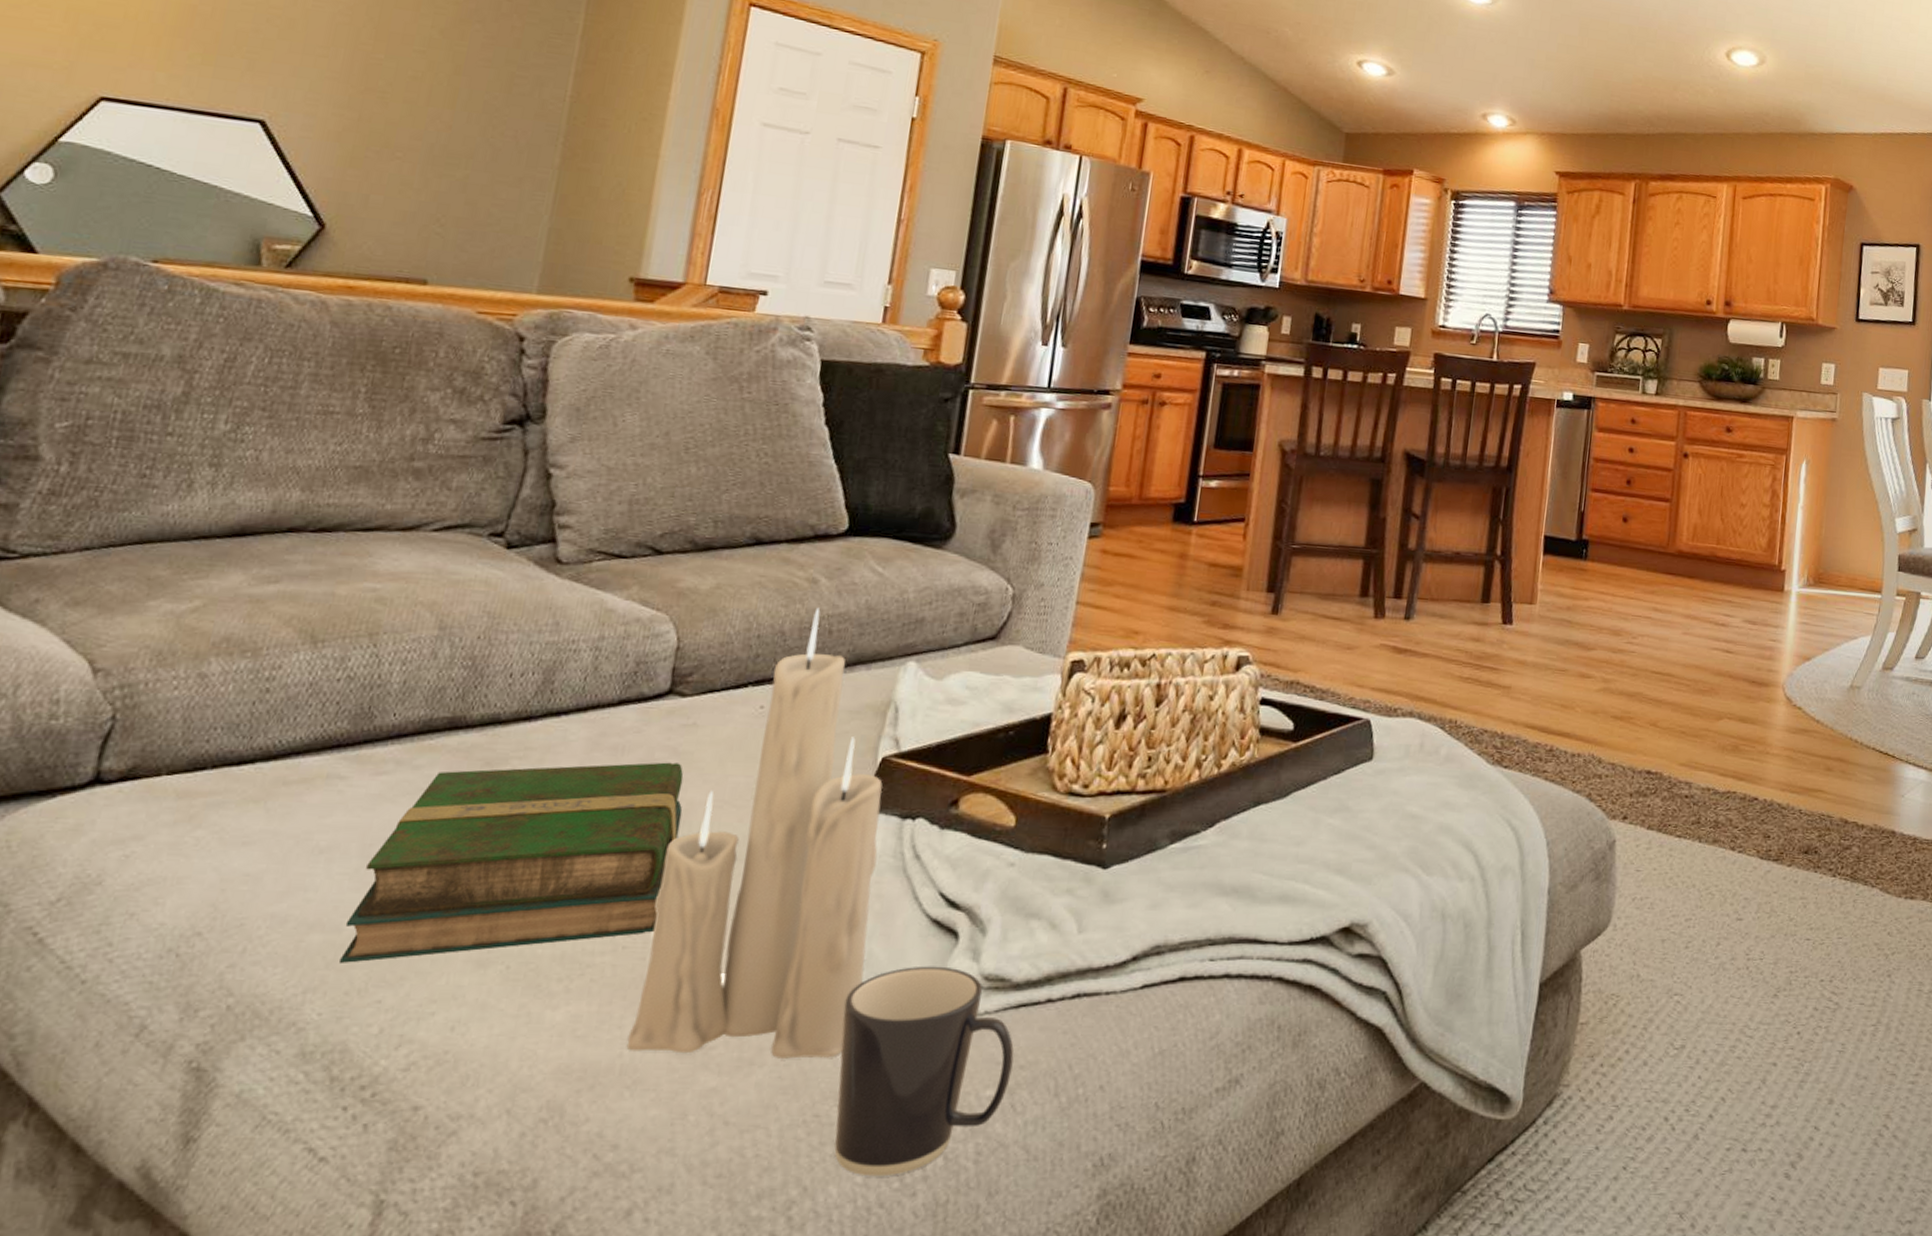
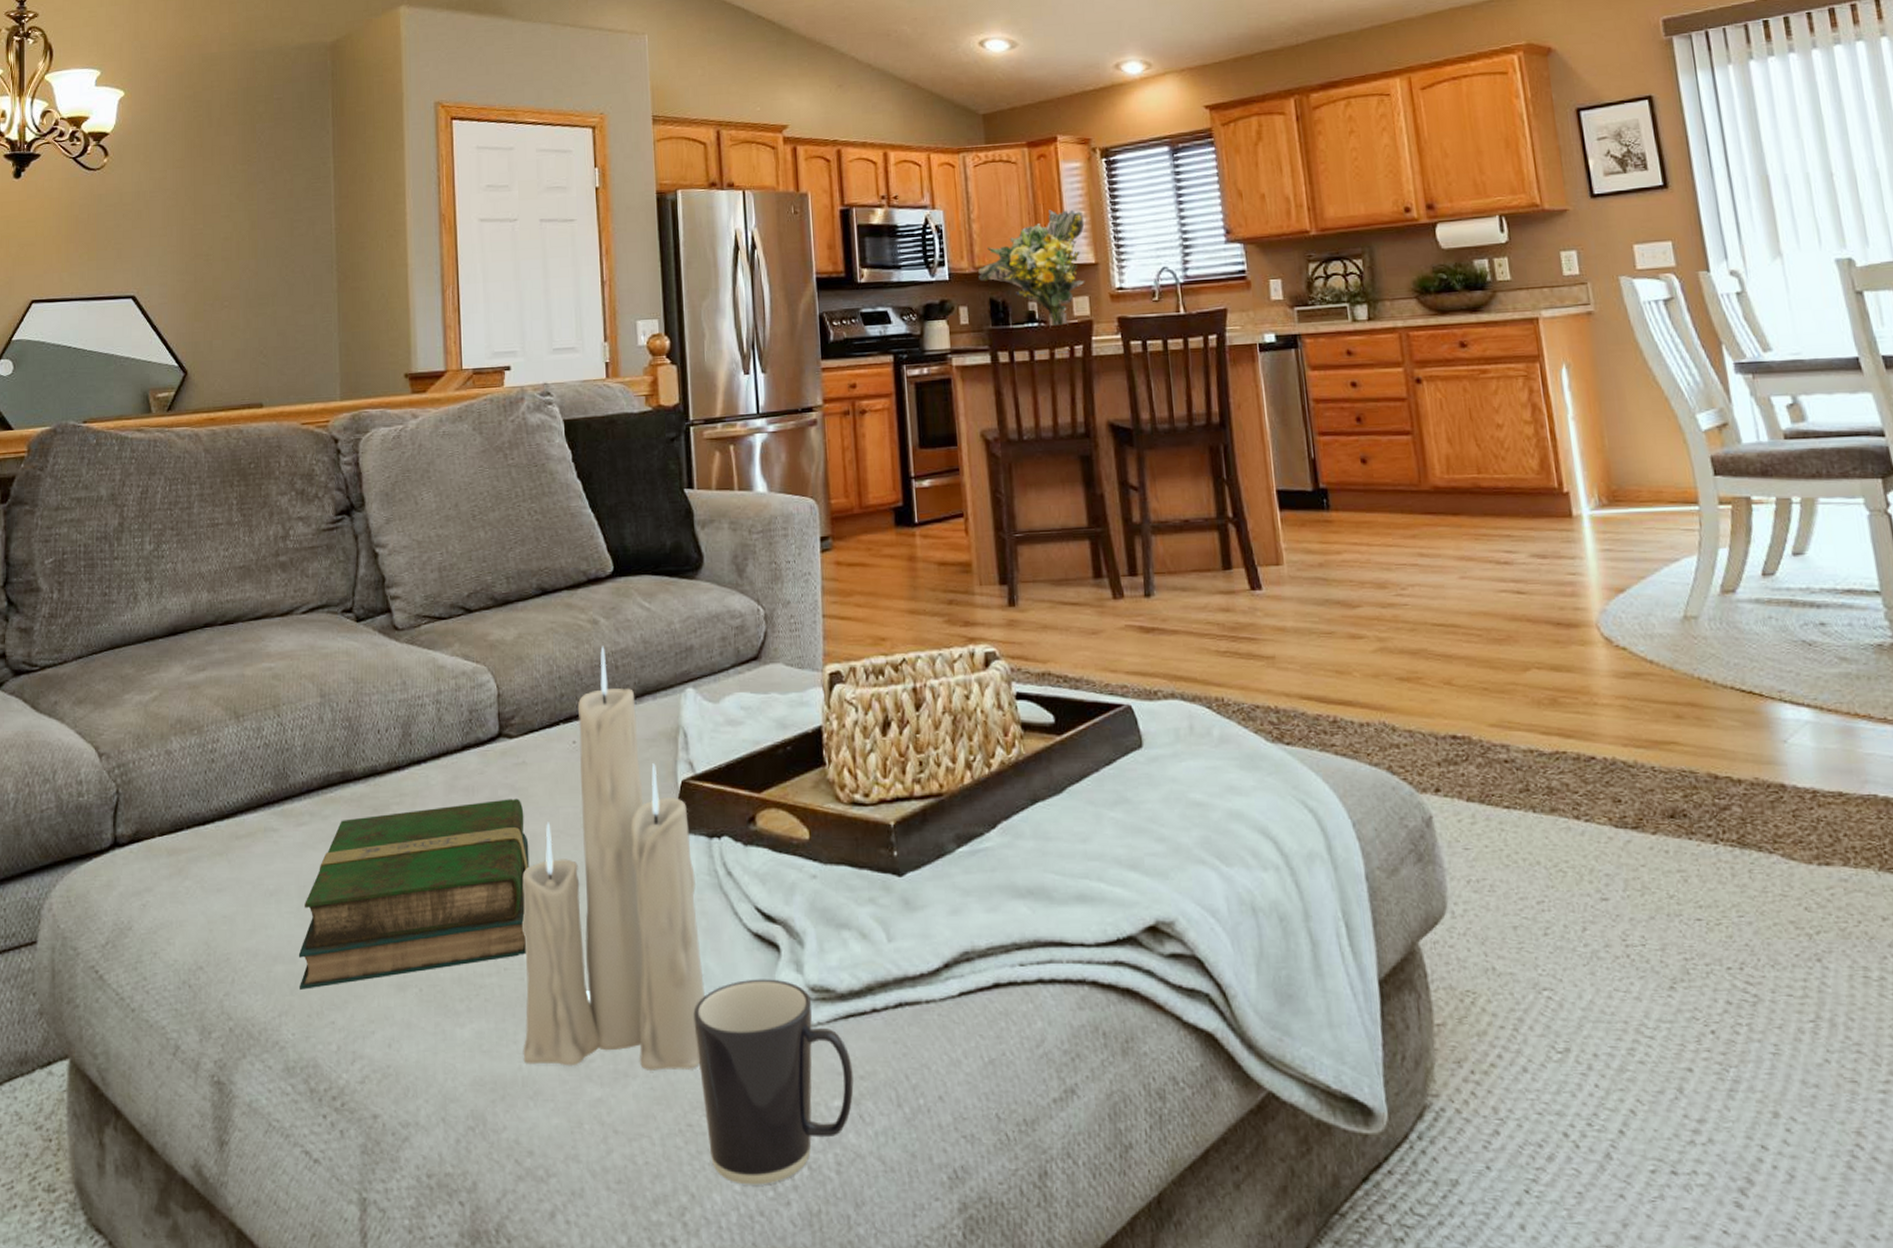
bouquet: none [1308,239,1423,379] -> present [978,209,1085,355]

